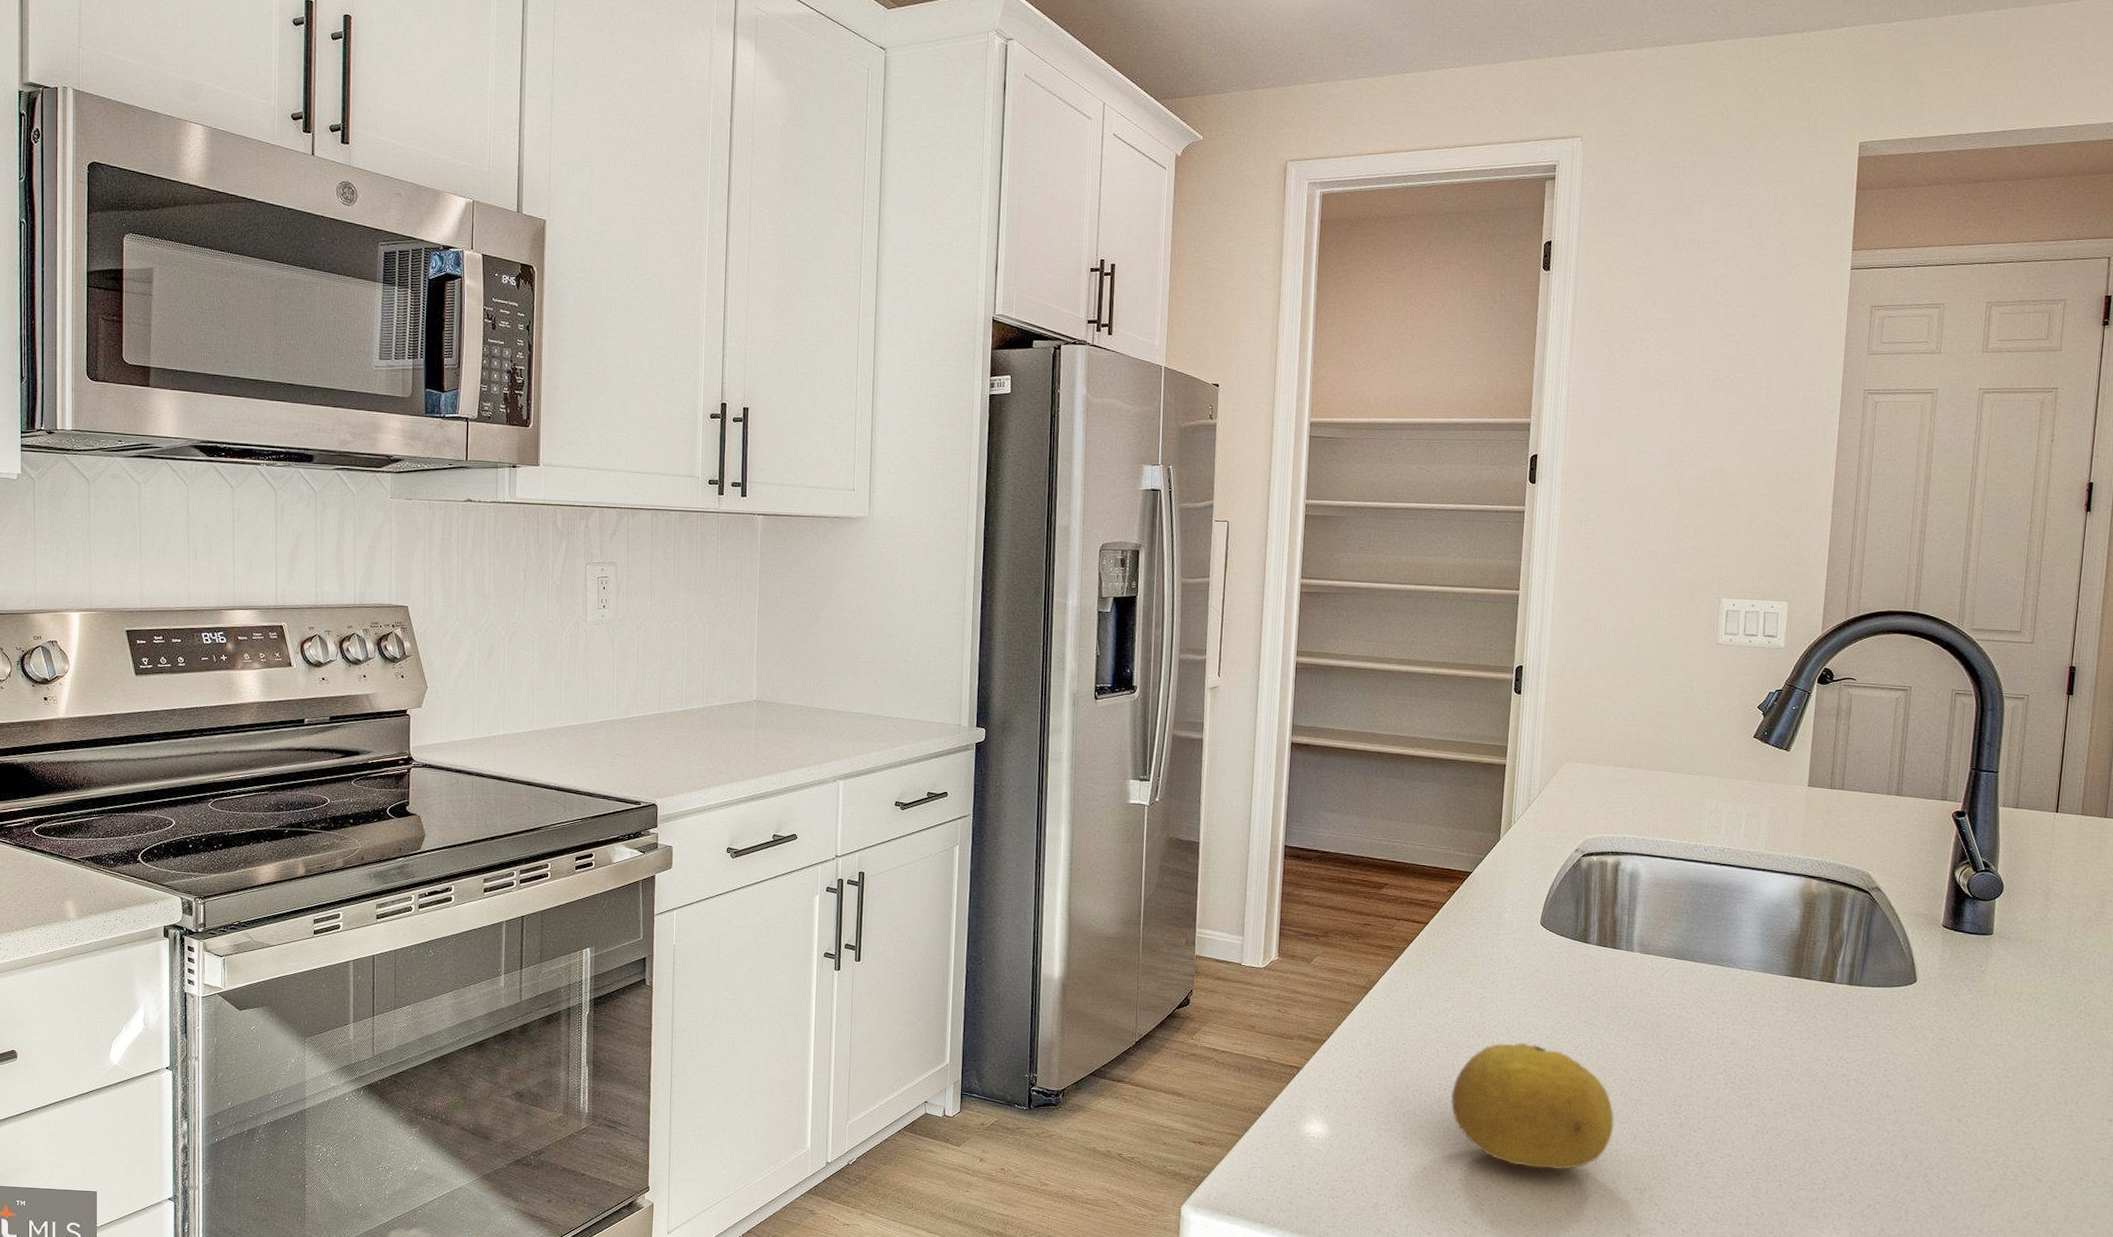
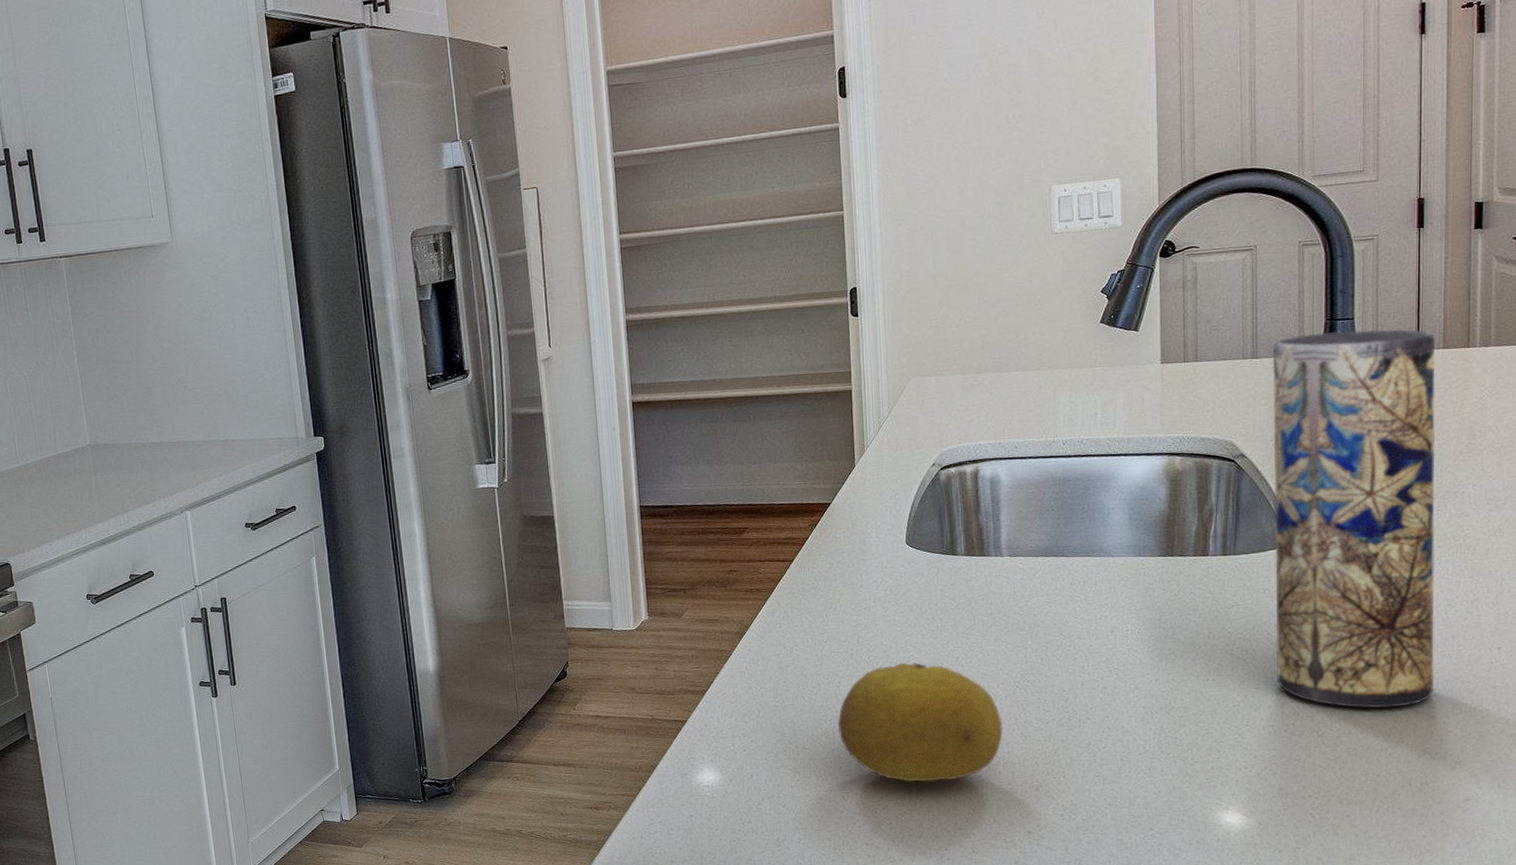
vase: none [1889,780,2074,1164] -> present [1272,329,1436,709]

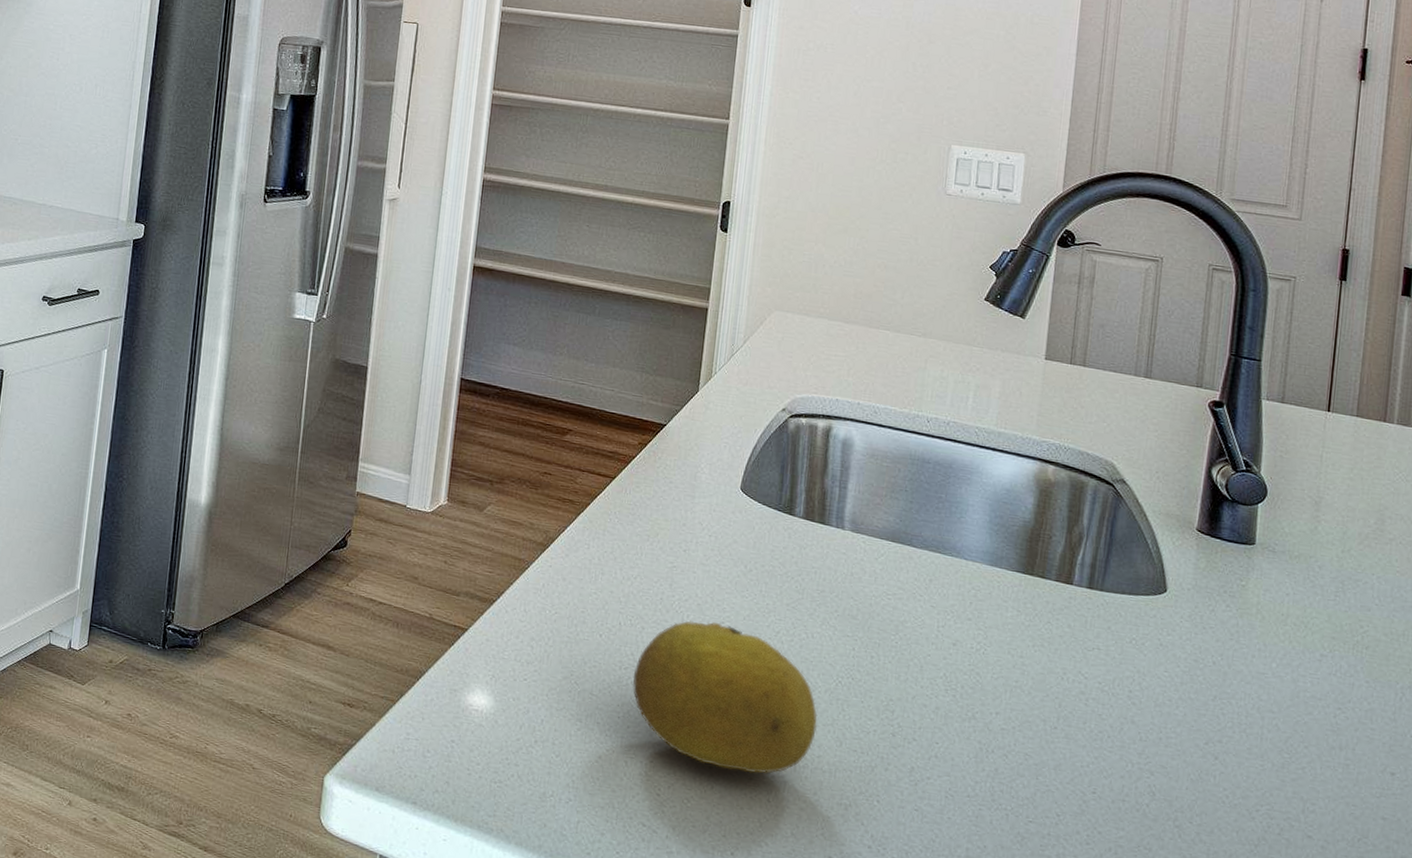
vase: present [1272,329,1436,709] -> none [1134,364,1348,816]

